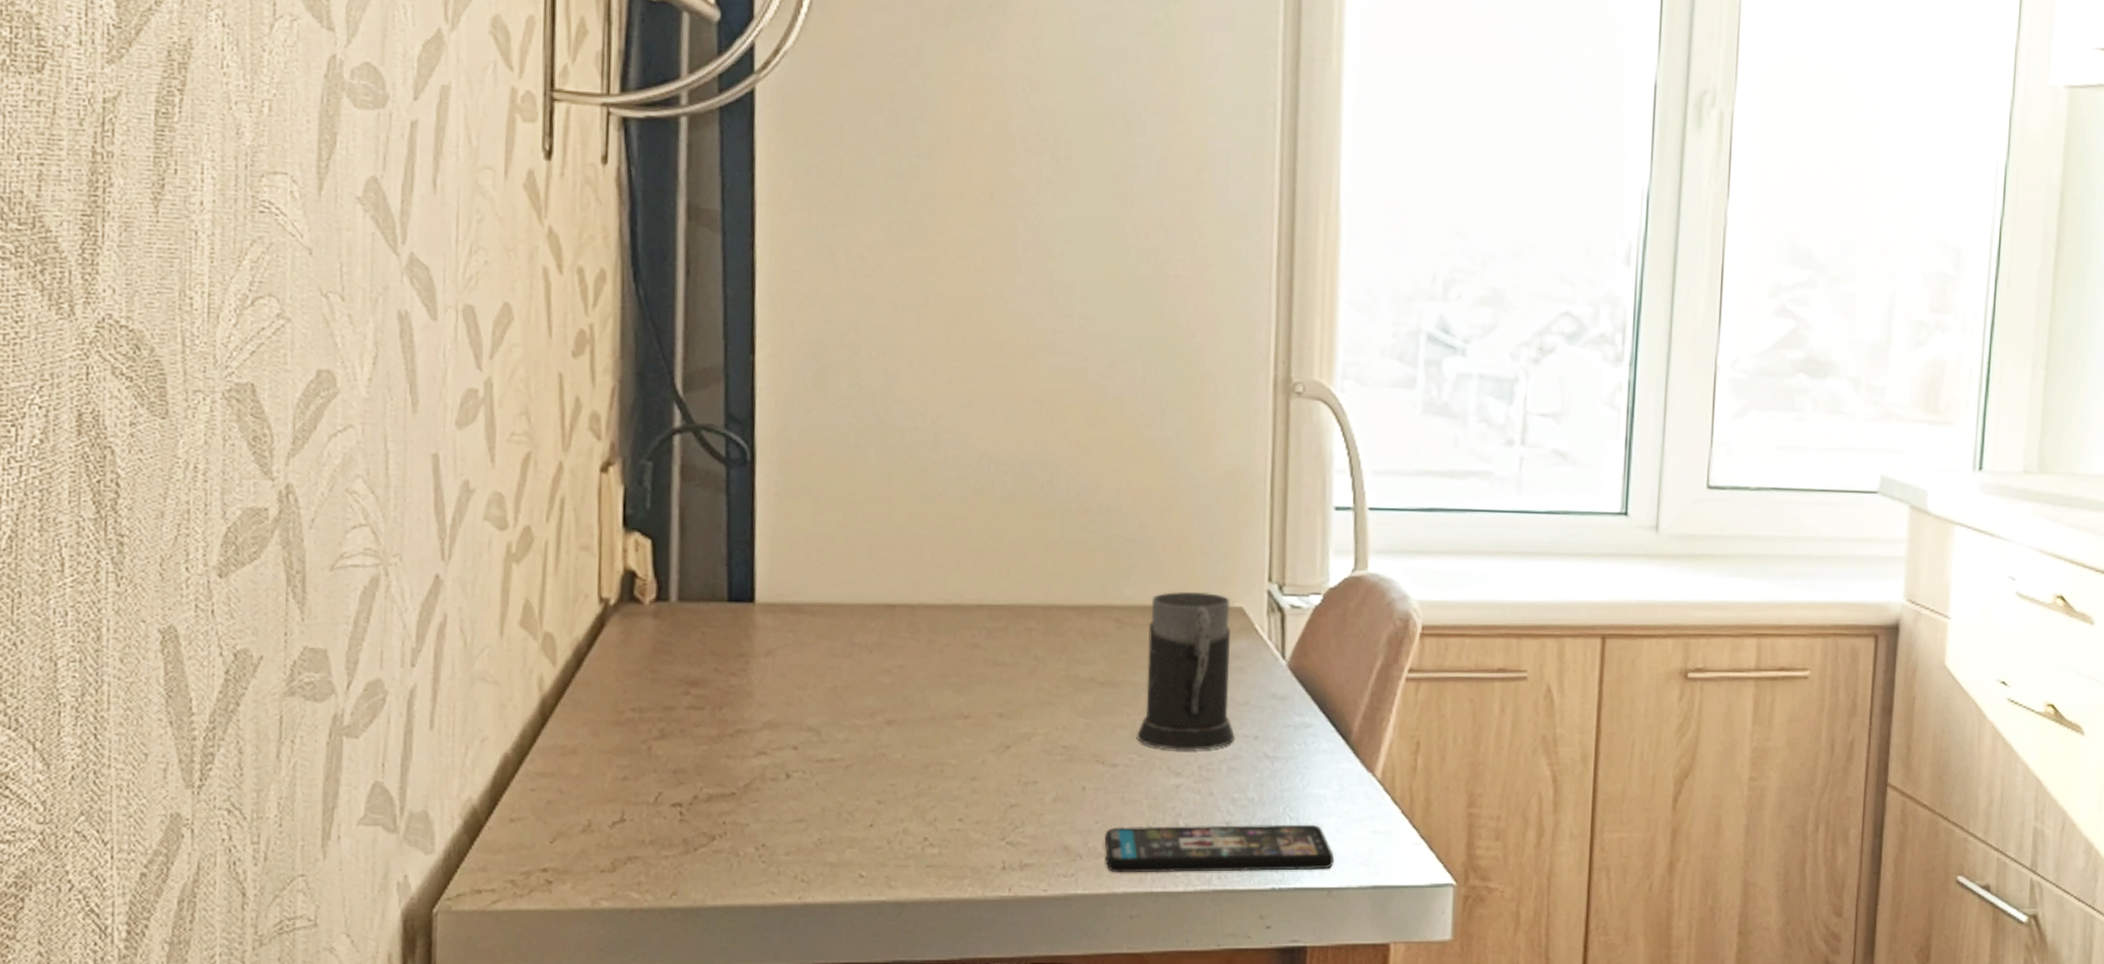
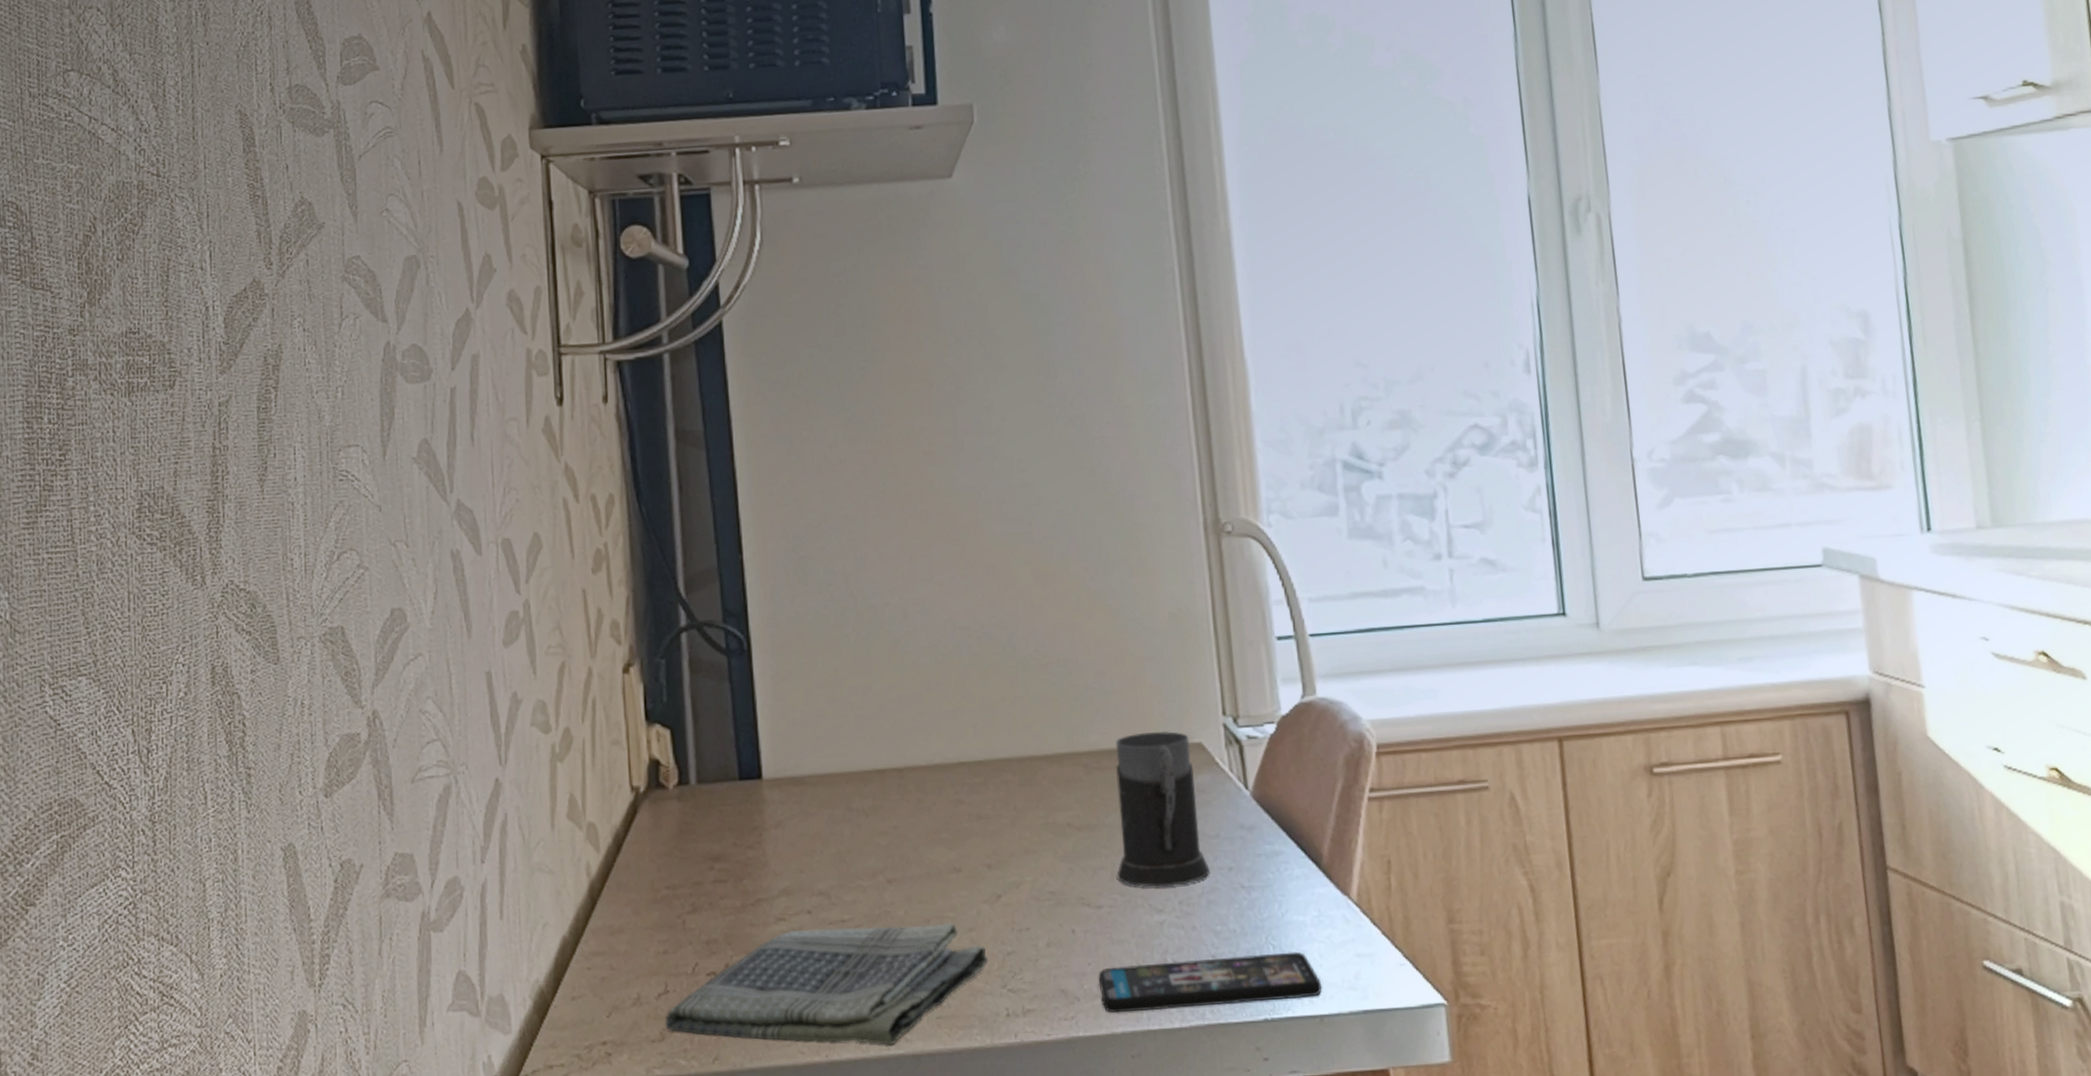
dish towel: none [618,765,989,890] -> present [665,922,989,1045]

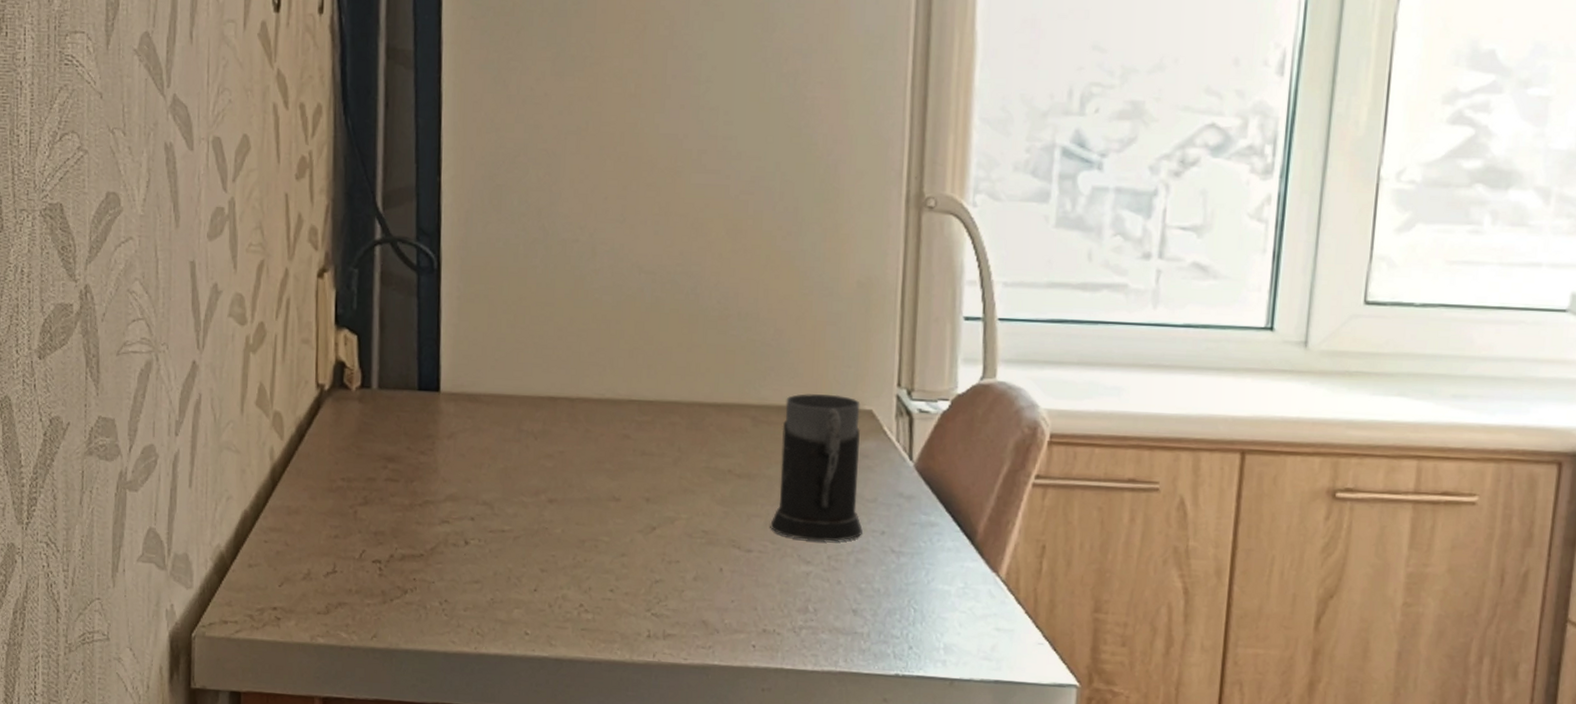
dish towel: present [665,922,989,1045] -> none [331,533,636,647]
smartphone: present [1098,951,1323,1014] -> none [739,607,957,661]

